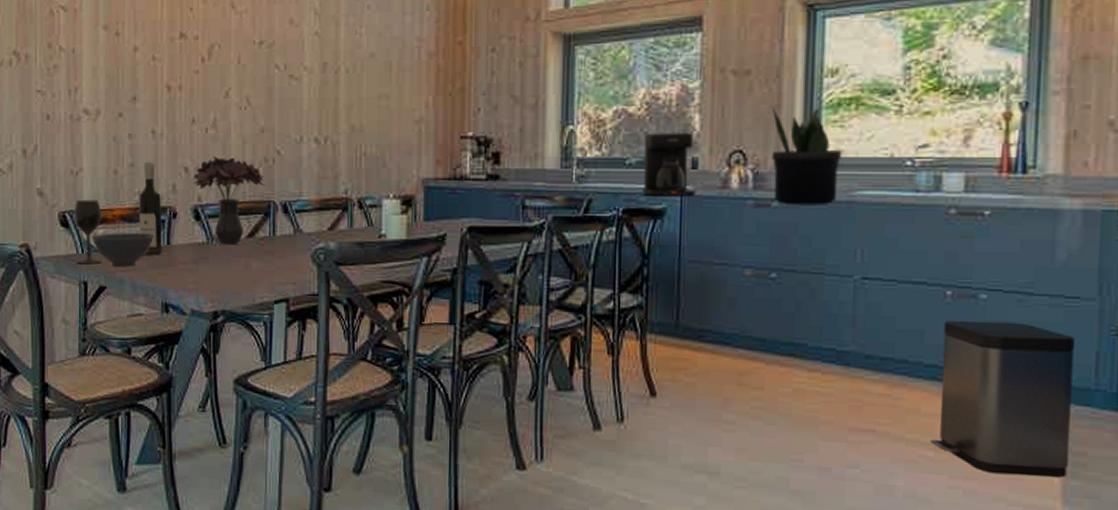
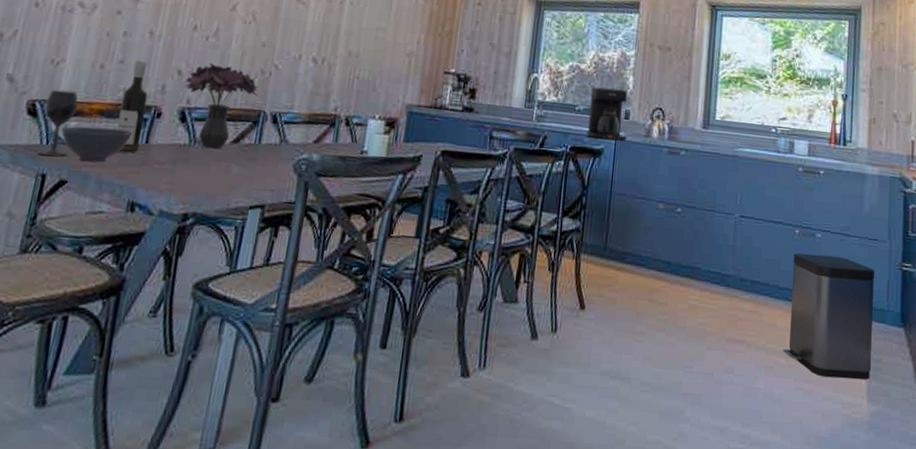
planter: present [771,106,843,206] -> none [682,77,731,157]

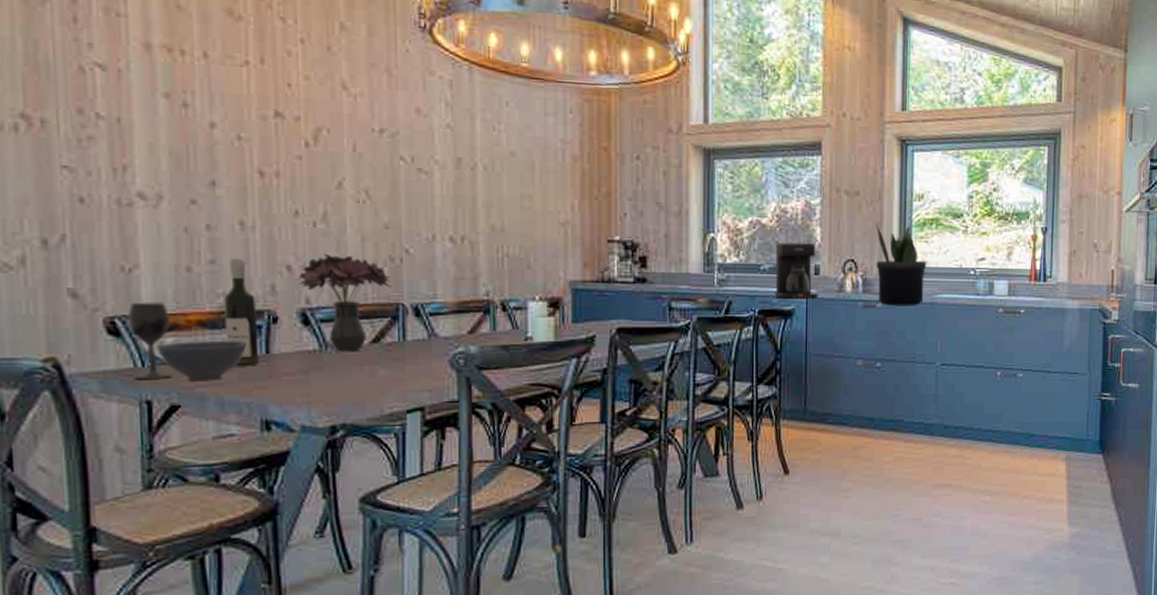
planter: none [682,77,731,157] -> present [876,223,927,307]
pedal bin: present [783,252,875,380] -> none [988,393,1075,509]

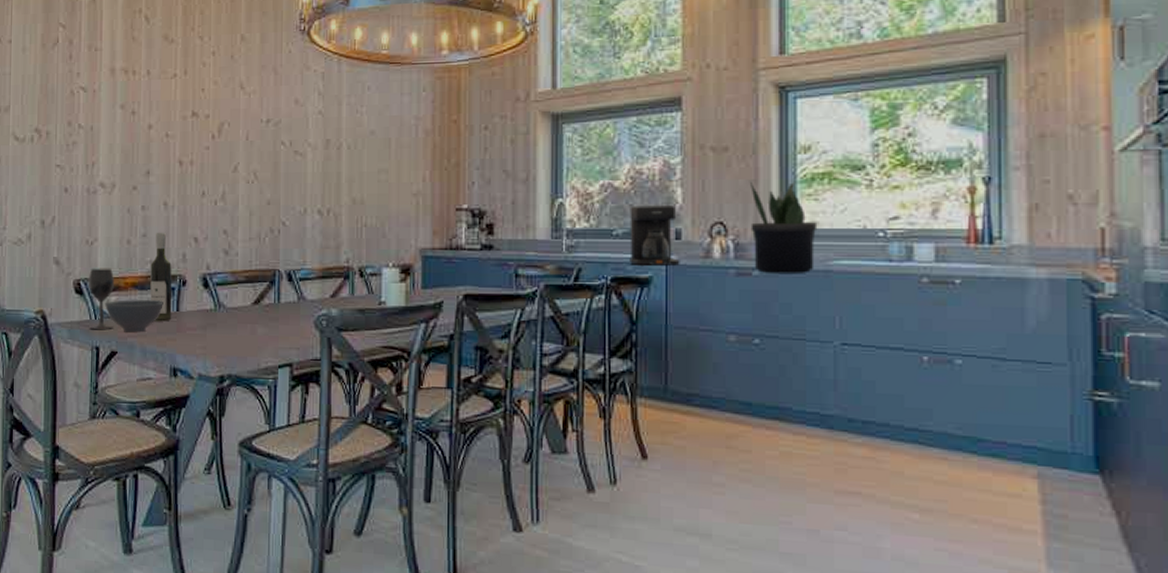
flower arrangement: present [298,253,392,352] -> none [202,227,271,312]

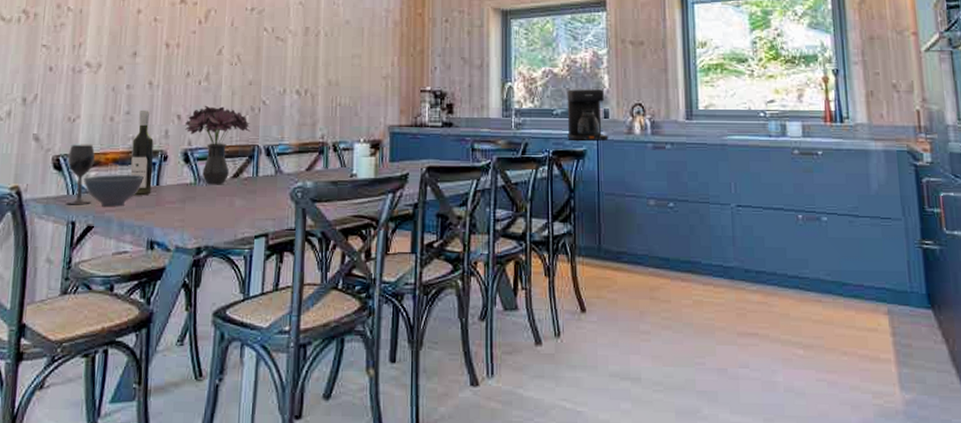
flower arrangement: none [202,227,271,312] -> present [184,105,251,185]
planter: present [750,180,818,275] -> none [662,70,715,148]

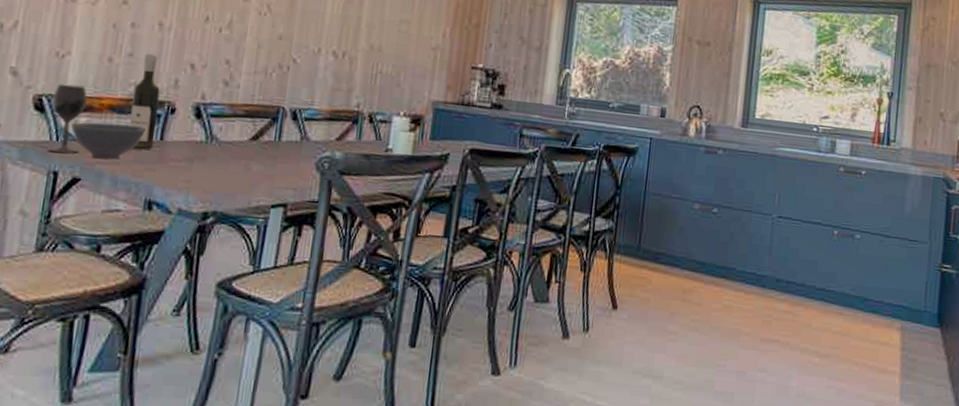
flower arrangement: present [184,105,251,185] -> none [198,56,277,147]
coffee maker: present [567,89,609,142] -> none [621,83,664,141]

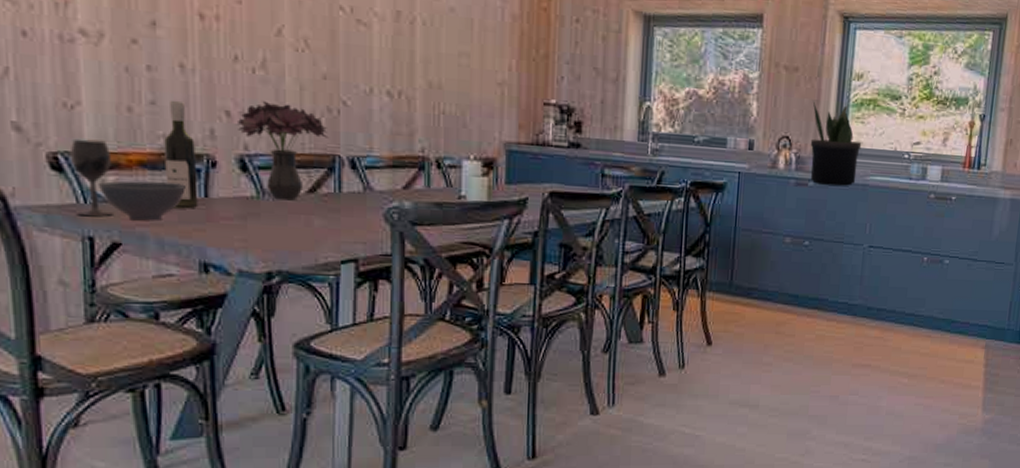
flower arrangement: none [198,56,277,147] -> present [236,100,329,201]
planter: none [720,74,771,157] -> present [810,101,862,187]

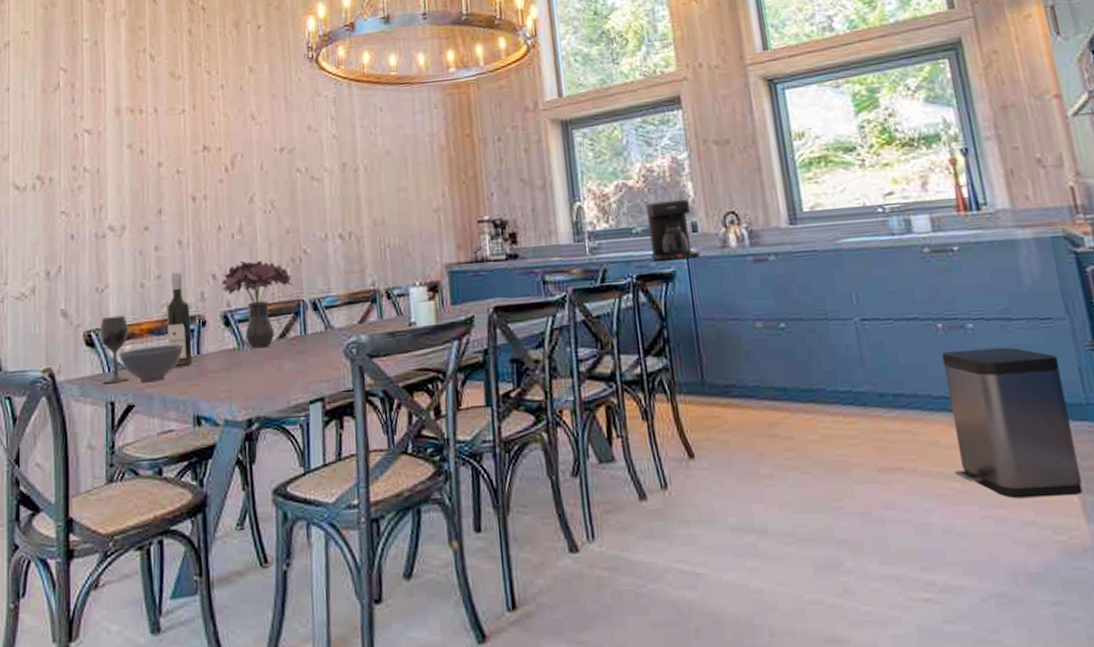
coffee maker: none [708,115,751,175] -> present [645,199,700,263]
planter: present [810,101,862,187] -> none [754,166,825,258]
pedal bin: none [906,279,999,393] -> present [941,347,1083,499]

